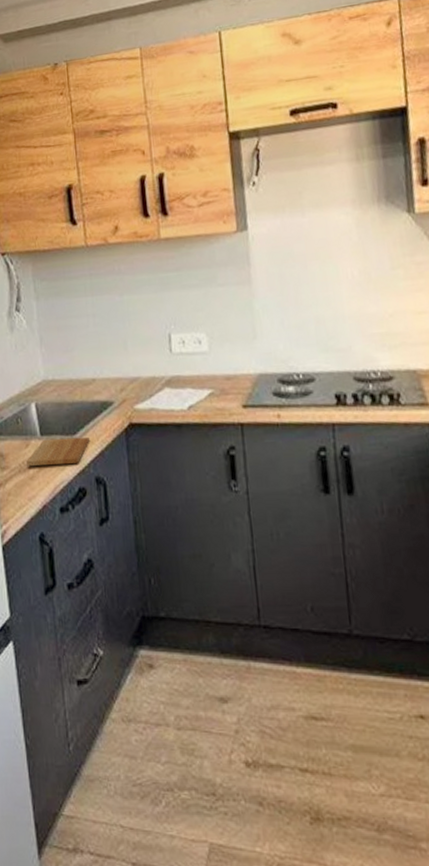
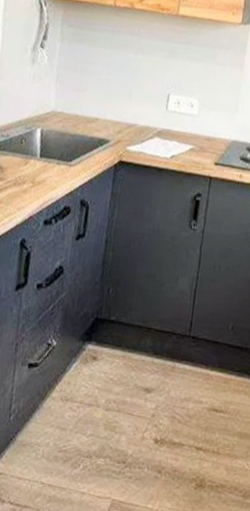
cutting board: present [26,436,91,467] -> none [22,161,83,187]

